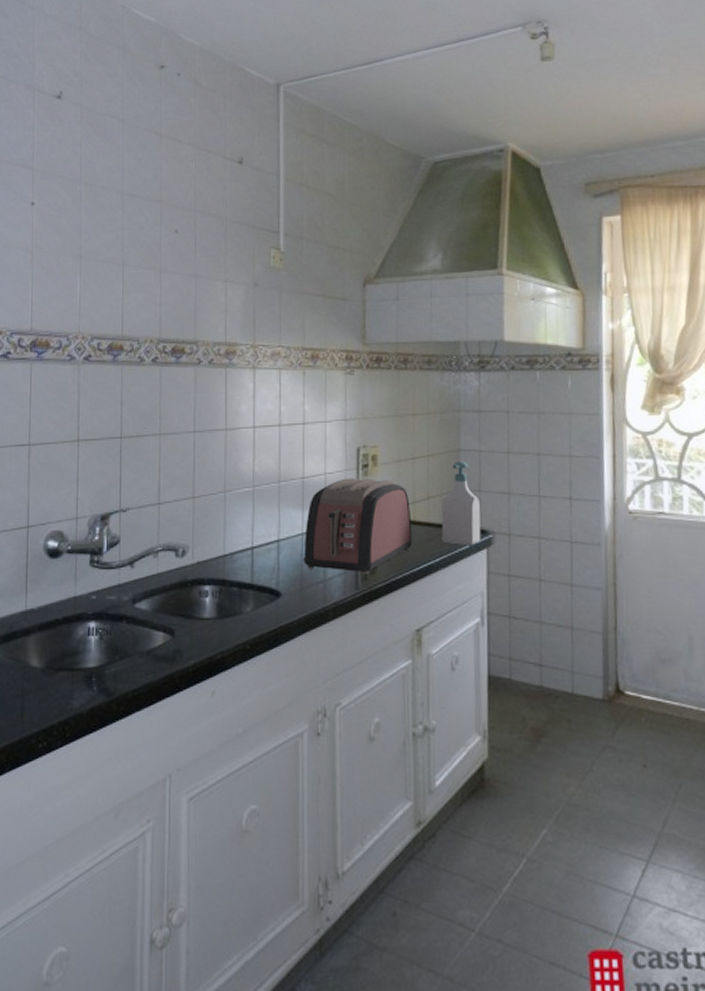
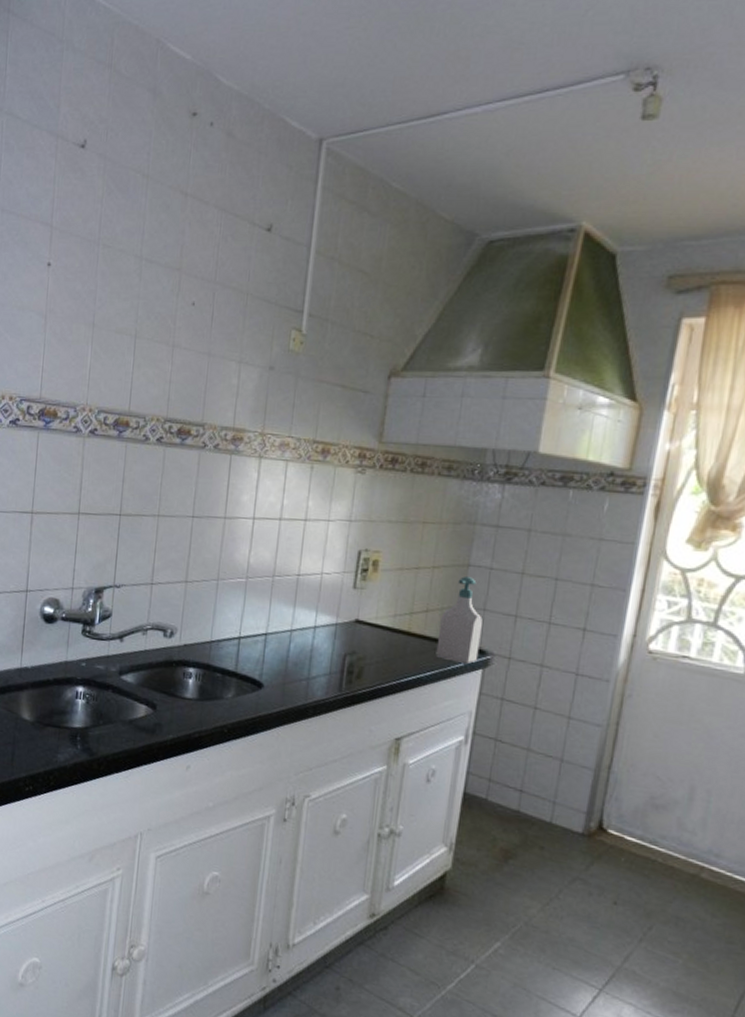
toaster: present [303,478,413,575] -> none [289,580,407,679]

